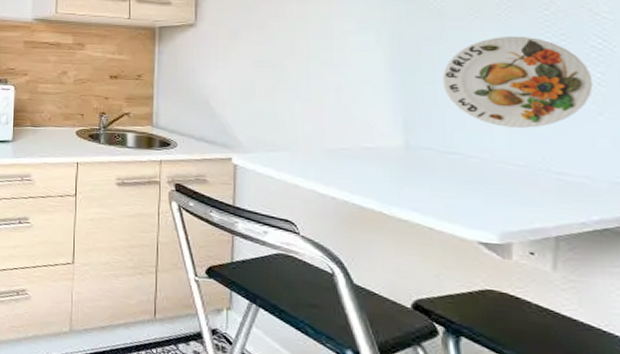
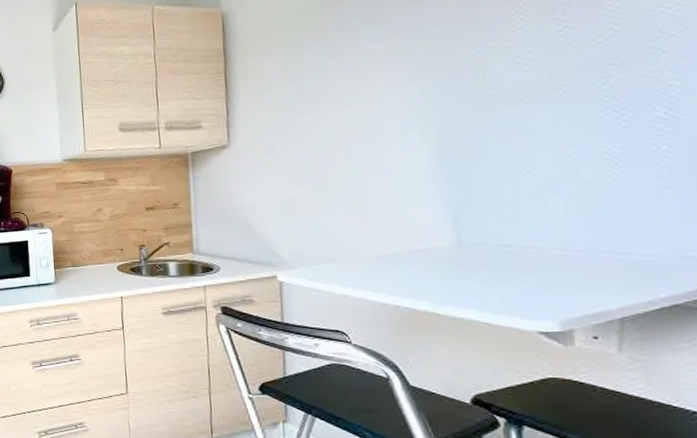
decorative plate: present [442,36,594,128] -> none [493,115,659,213]

